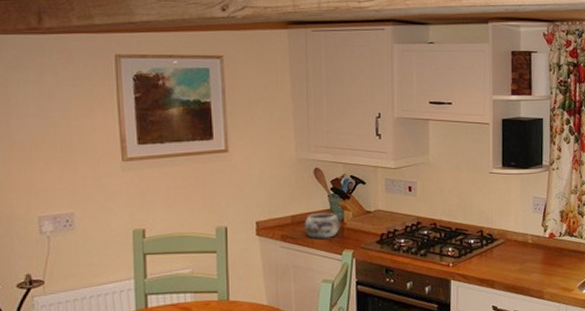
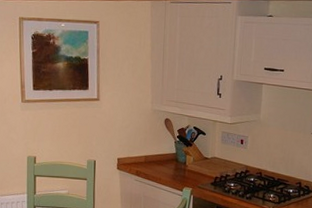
decorative bowl: present [304,213,340,240] -> none [154,156,183,178]

